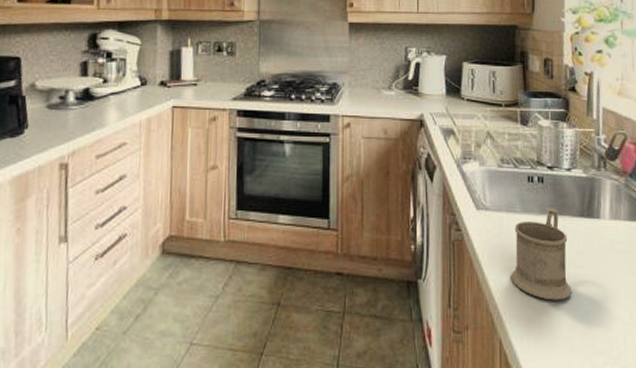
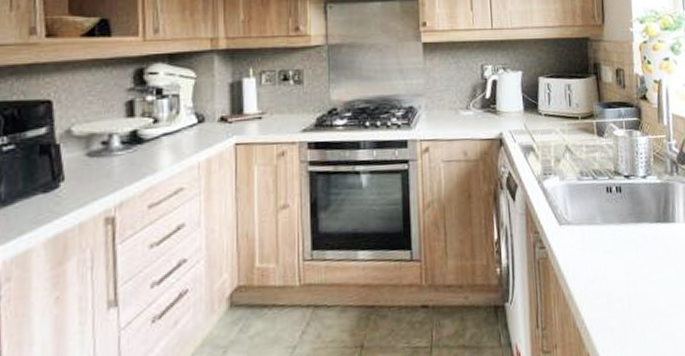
mug: present [511,207,572,301] -> none [595,215,653,309]

